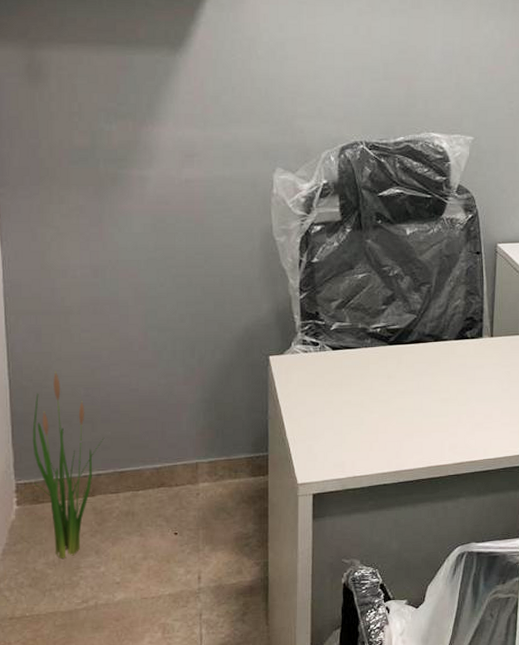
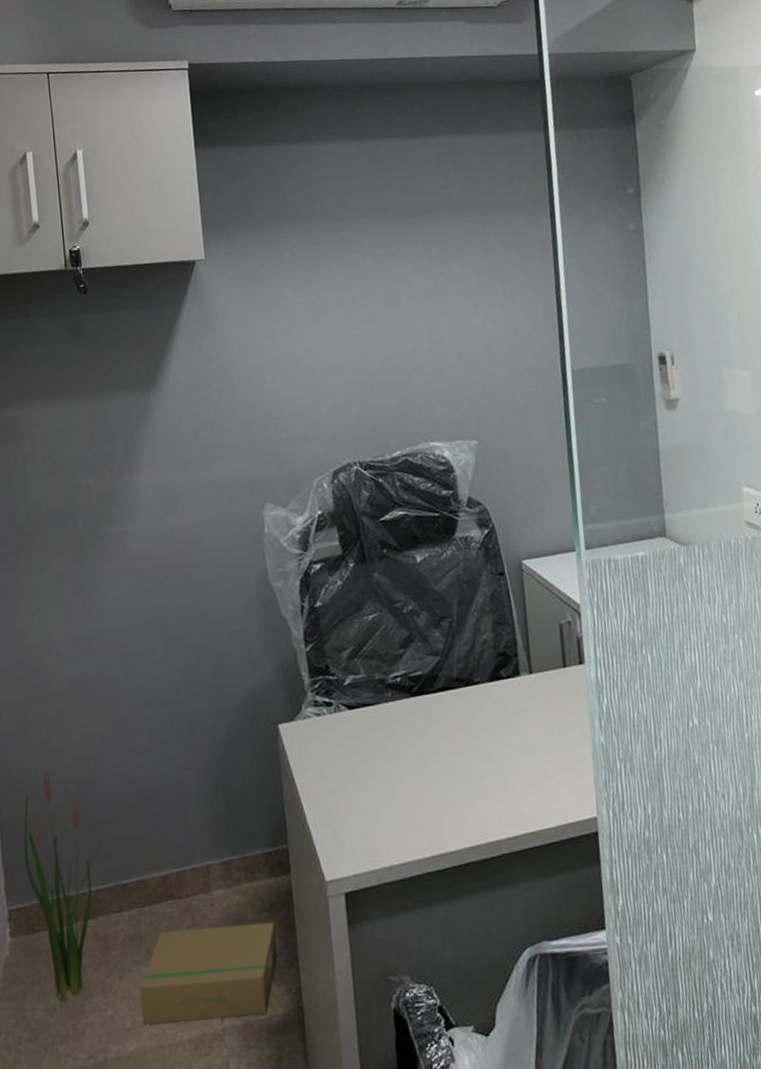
box: none [130,511,250,581] -> present [140,921,278,1025]

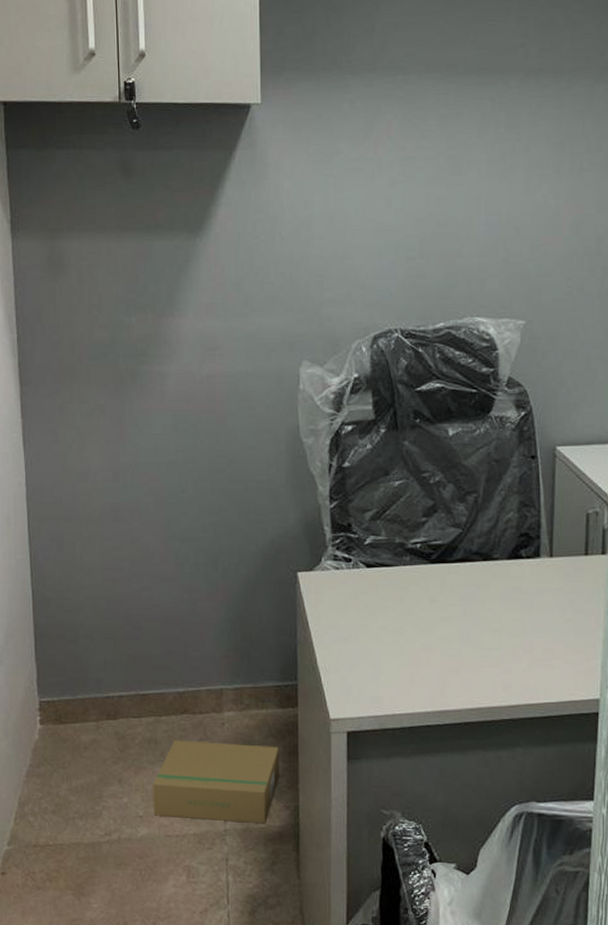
plant: present [23,767,103,1002] -> none [55,582,127,785]

